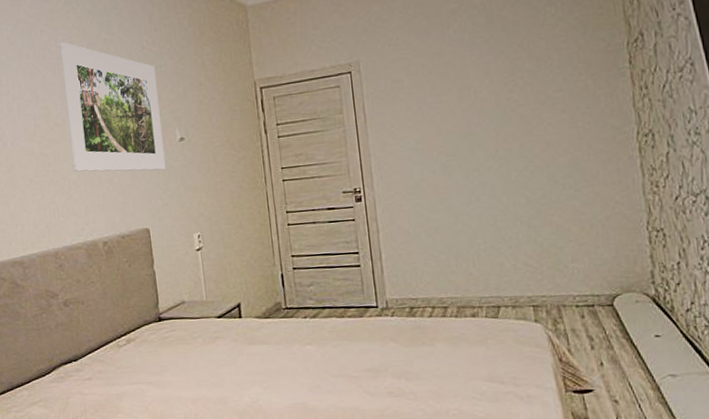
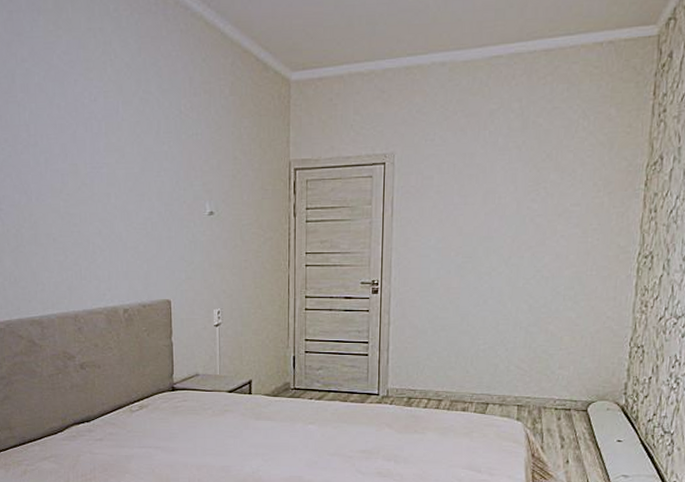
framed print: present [60,42,166,172] -> none [94,96,193,243]

